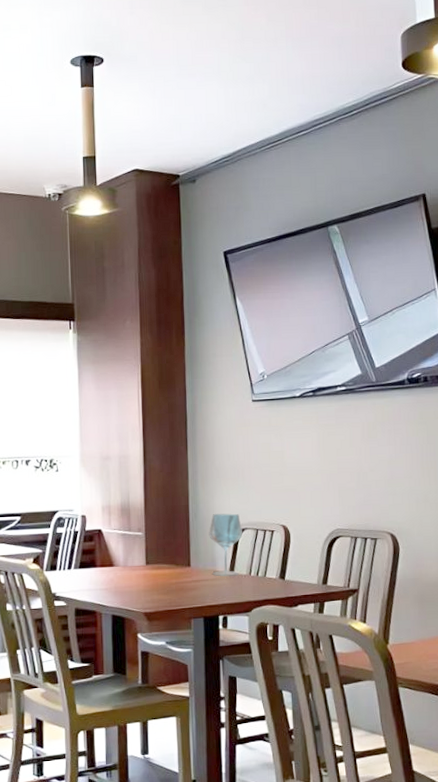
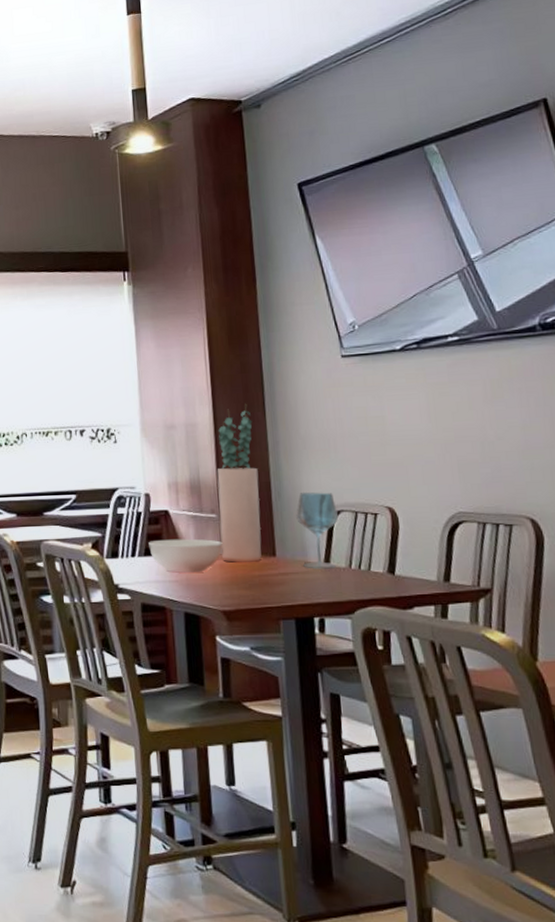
bowl: none [83,553,147,582] -> present [149,539,223,573]
vase: none [144,438,179,573] -> present [217,403,262,563]

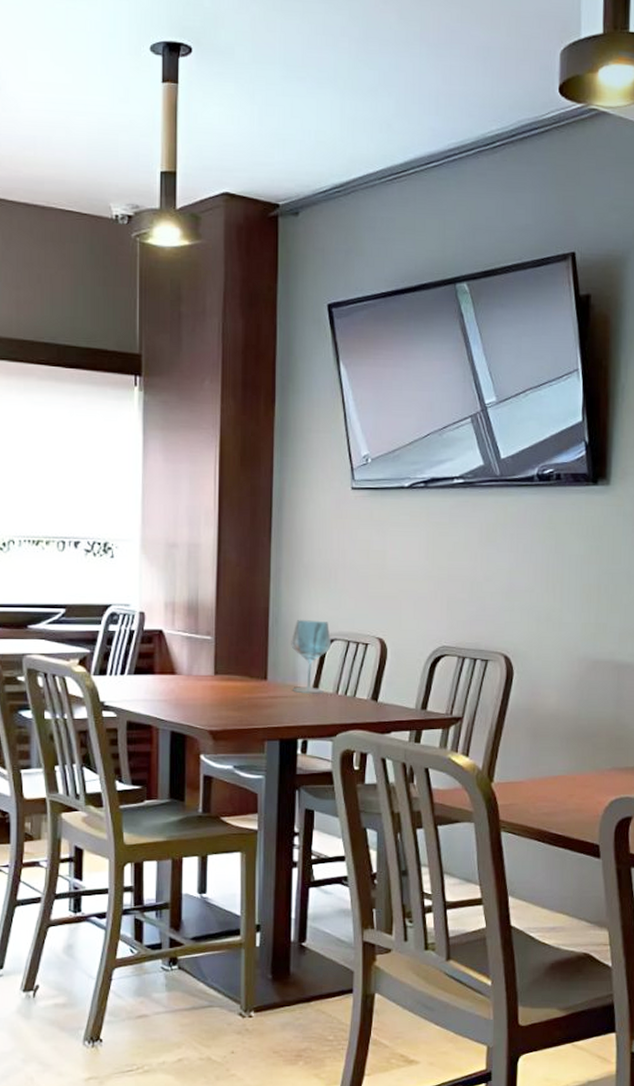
bowl: present [149,539,223,573] -> none [139,659,215,693]
vase: present [217,403,262,563] -> none [213,527,258,685]

